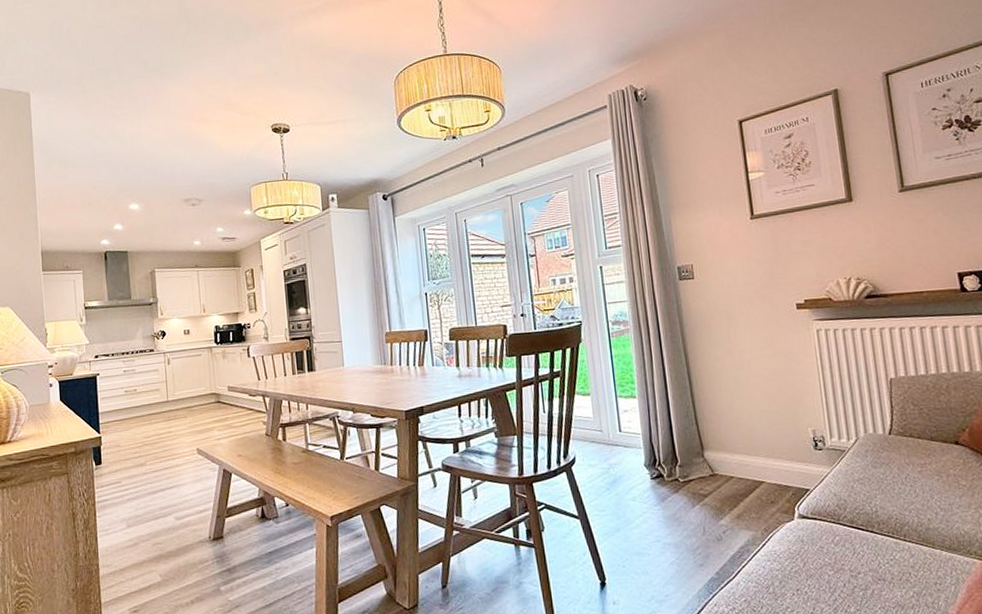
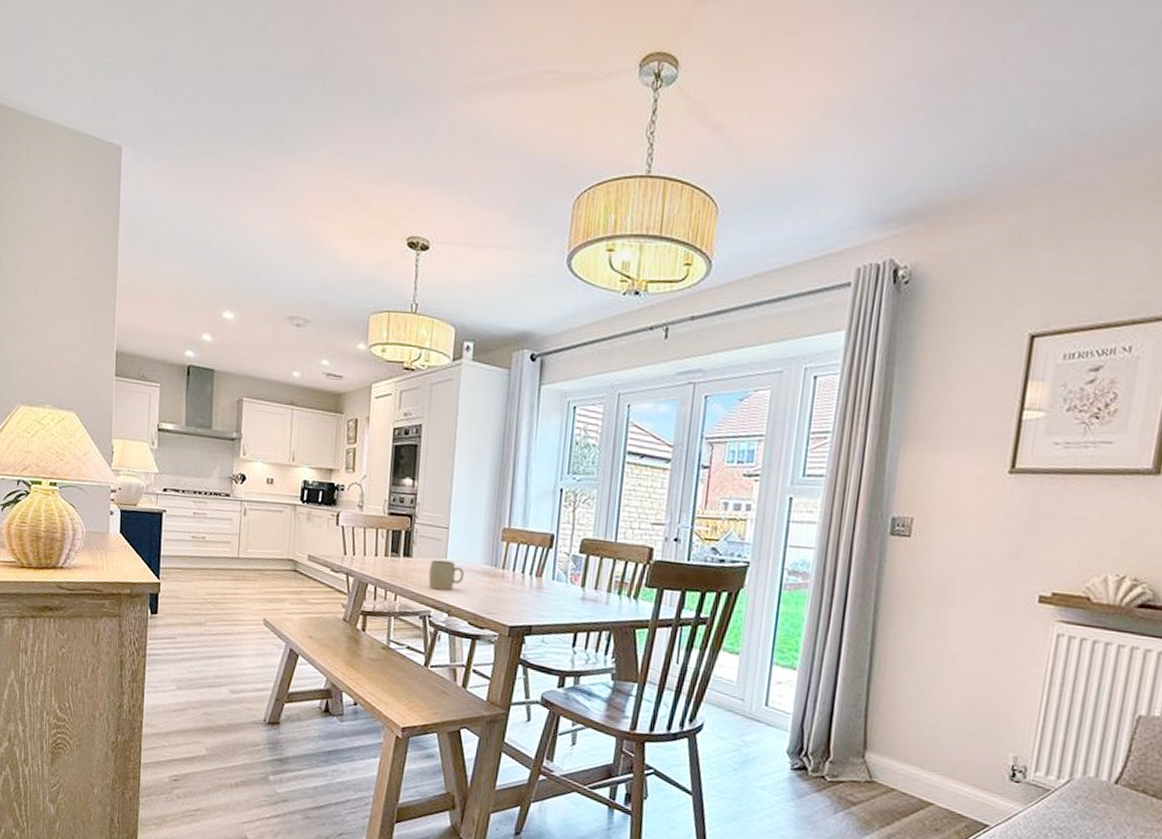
mug: none [331,367,361,393] -> present [428,559,465,590]

